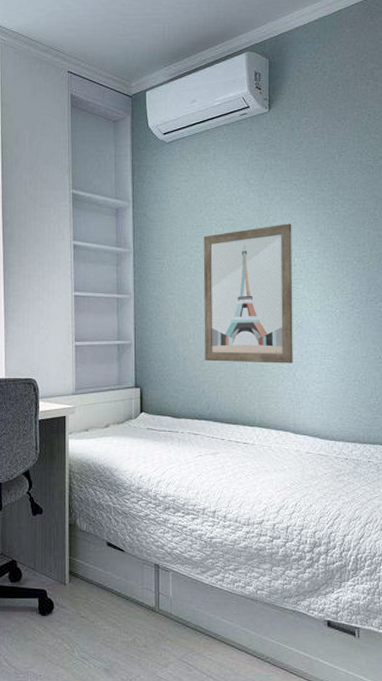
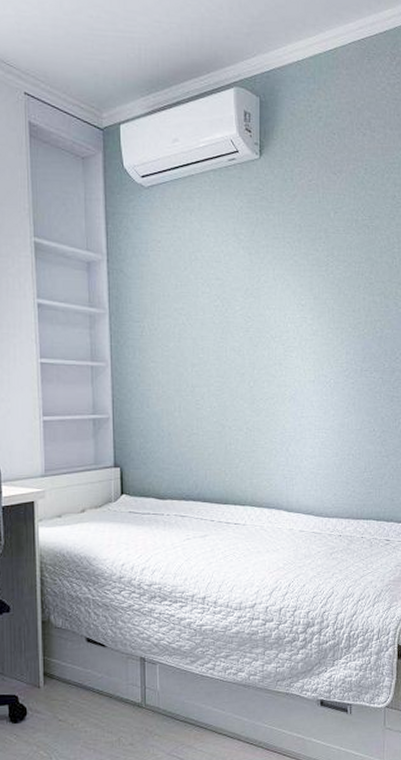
wall art: present [203,223,293,364] -> none [188,285,286,438]

